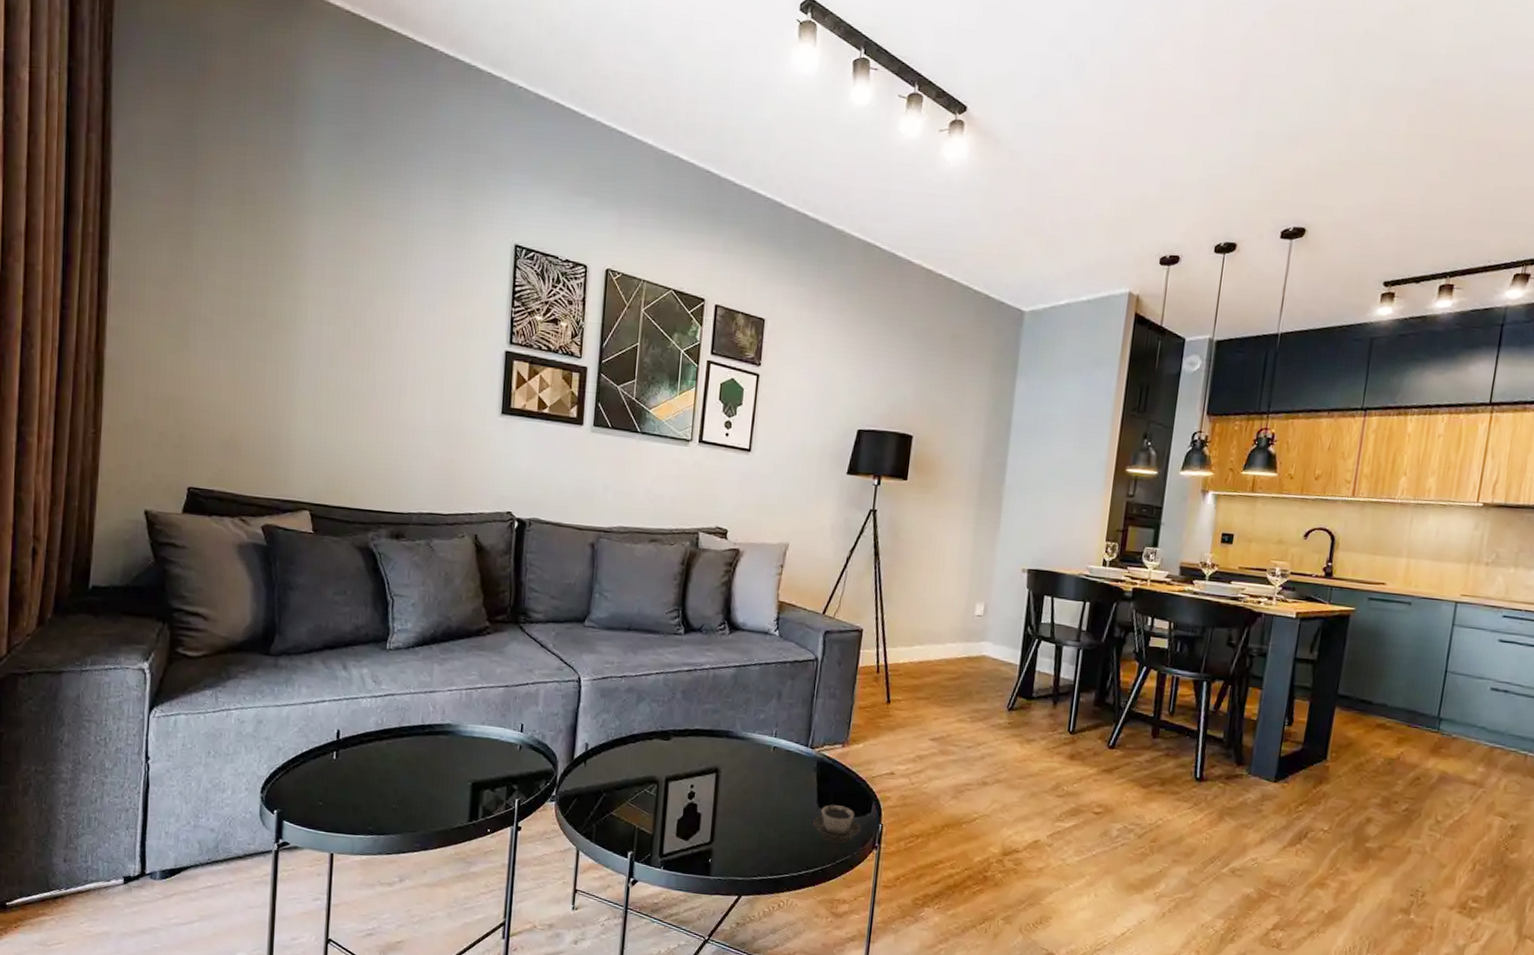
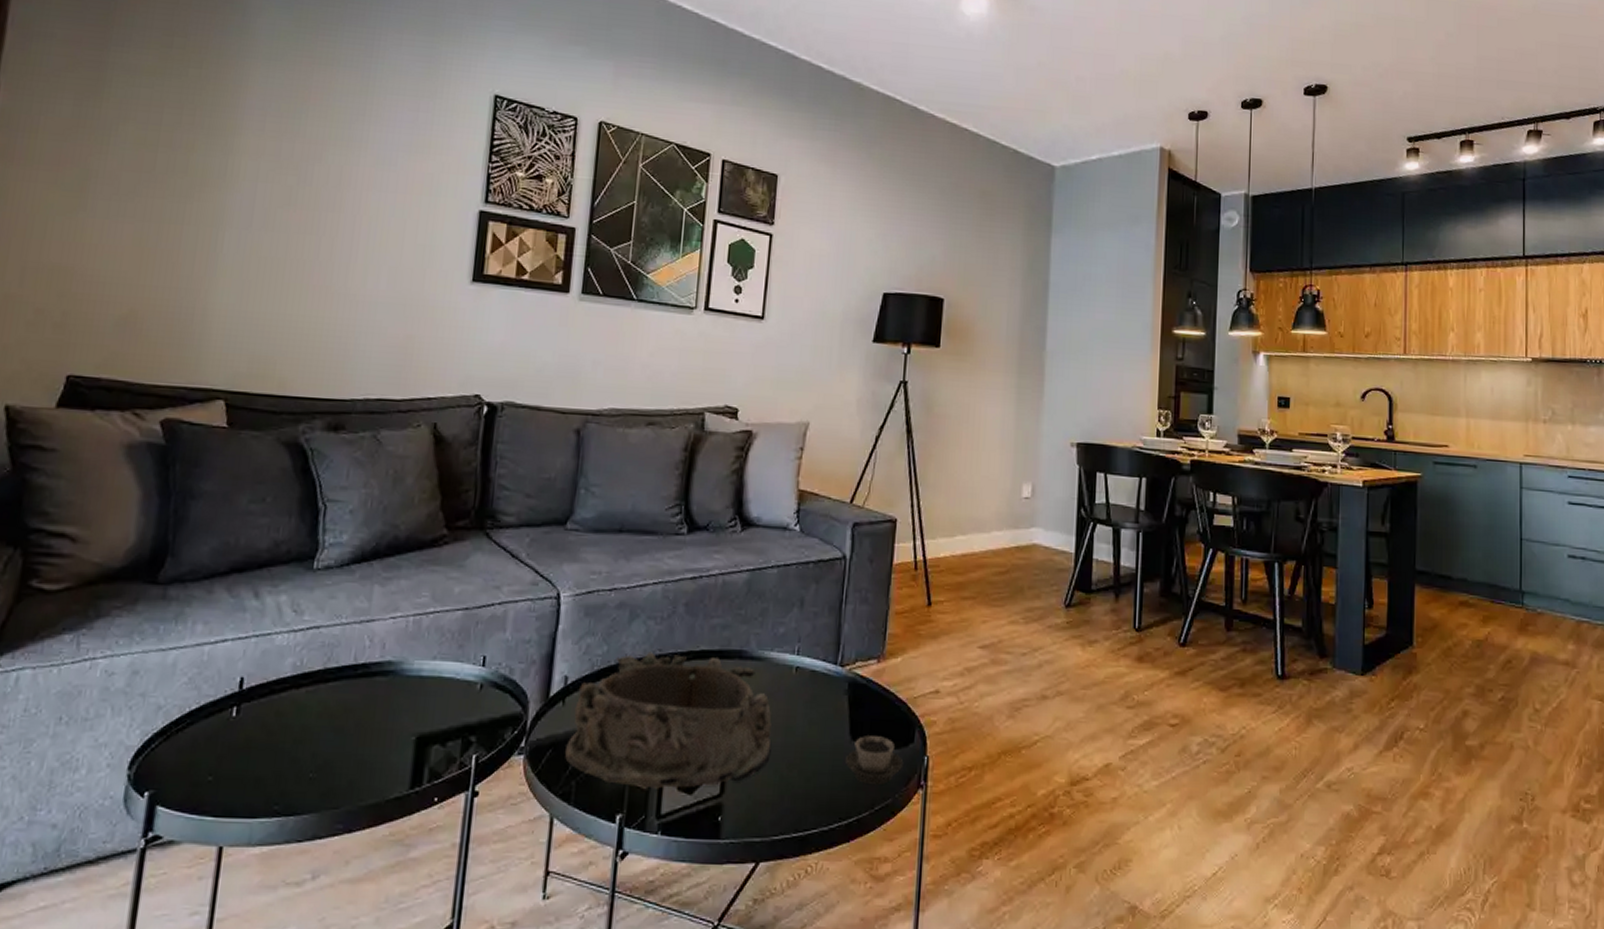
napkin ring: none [587,728,753,836] -> present [565,652,772,789]

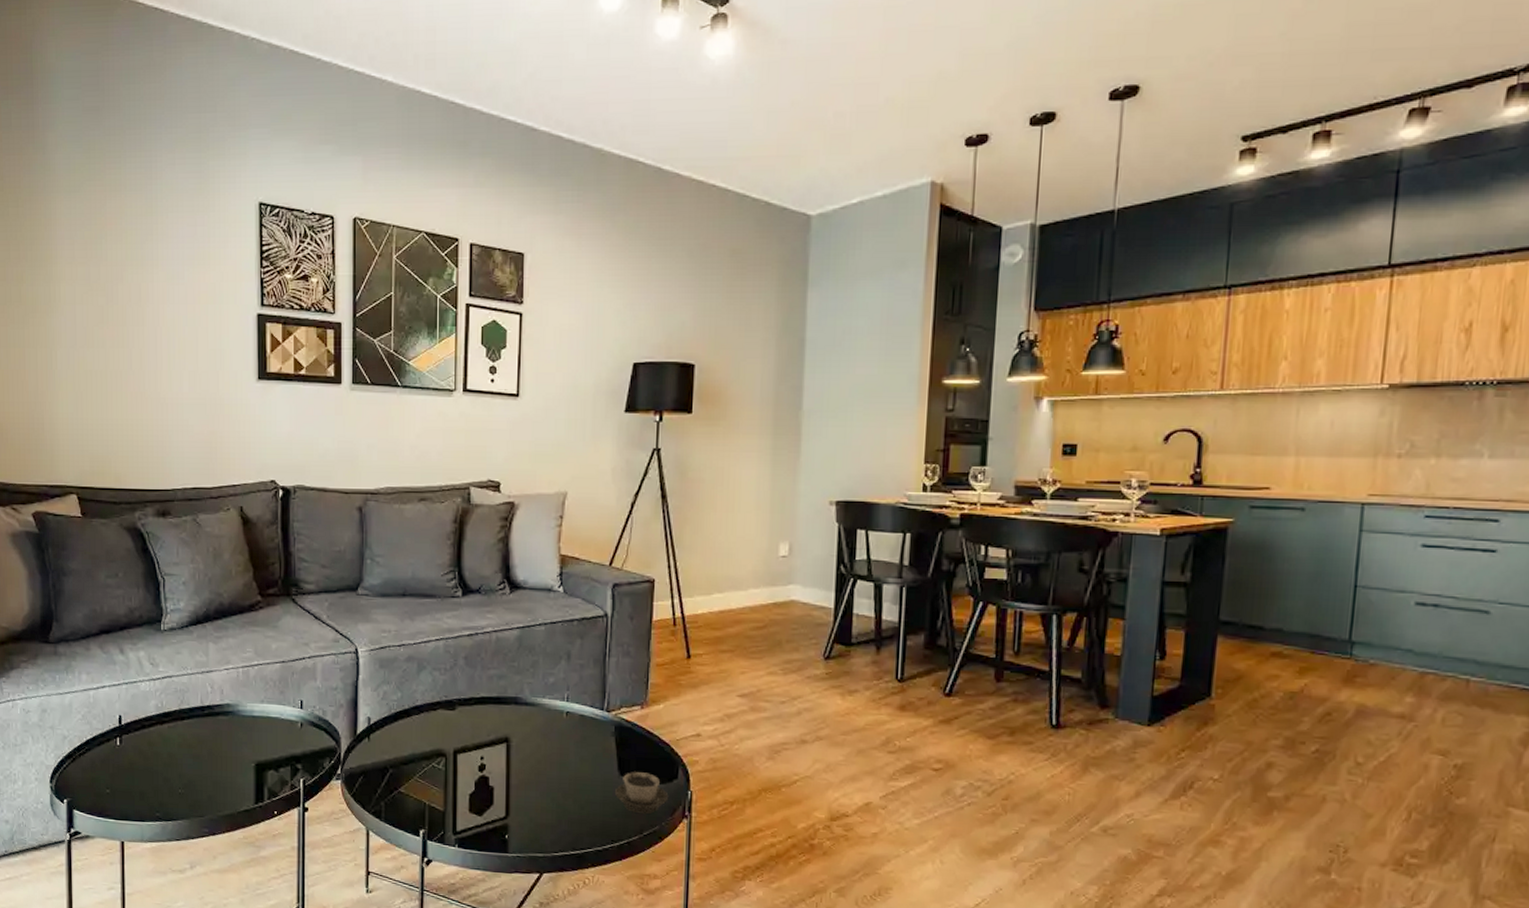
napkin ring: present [565,652,772,789] -> none [374,698,548,811]

